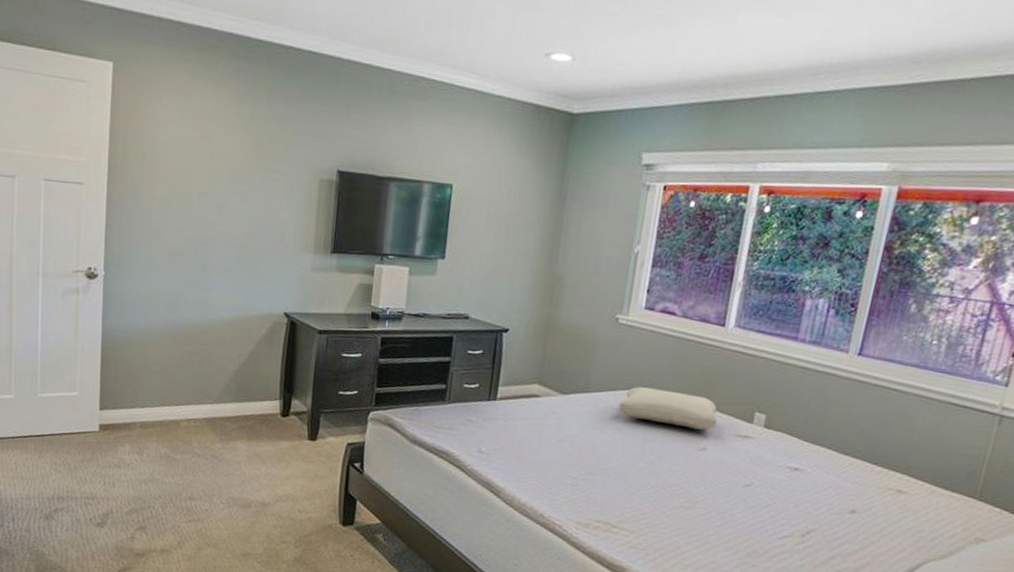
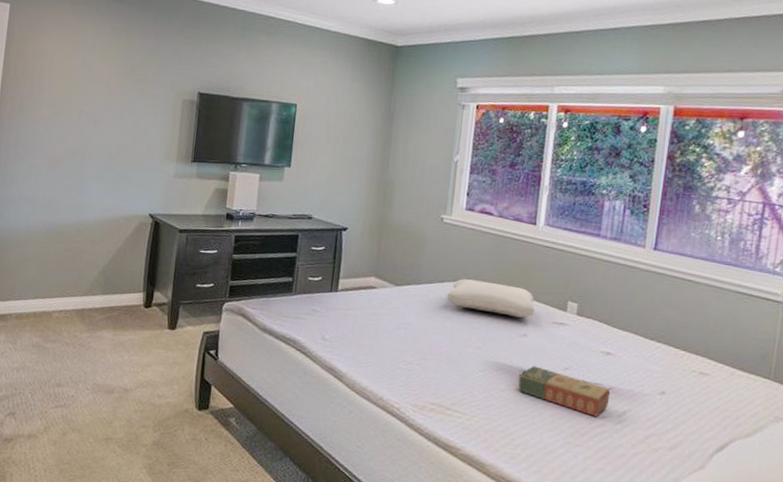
book: none [693,482,795,536] -> present [518,366,611,417]

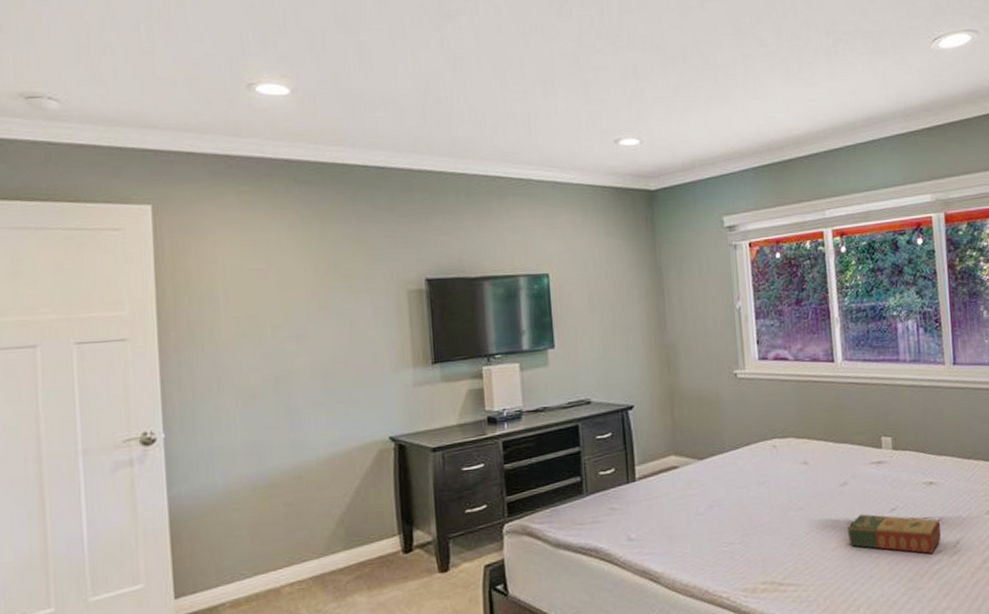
pillow: present [446,279,536,318] -> none [755,432,851,468]

